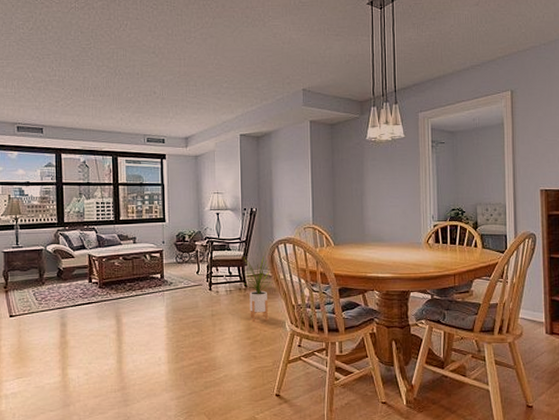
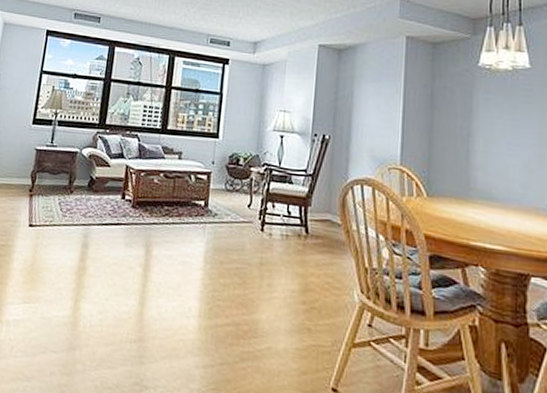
house plant: present [242,251,273,322] -> none [302,189,342,284]

